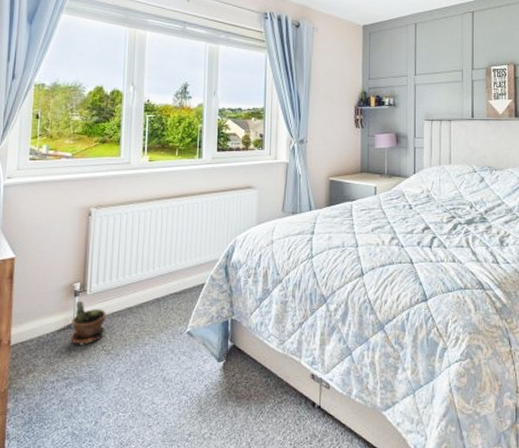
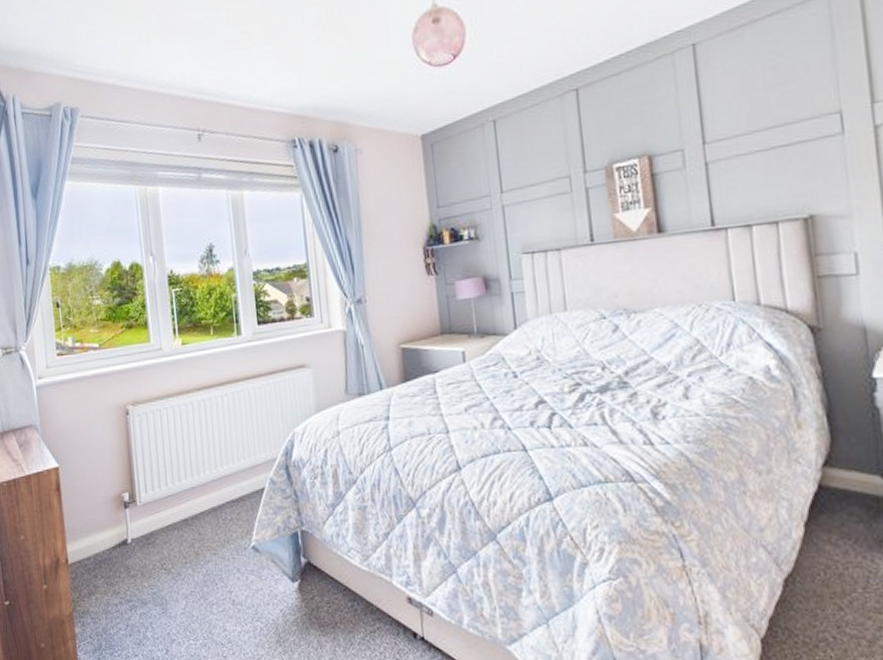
potted plant: present [71,300,107,345] -> none [126,512,161,564]

